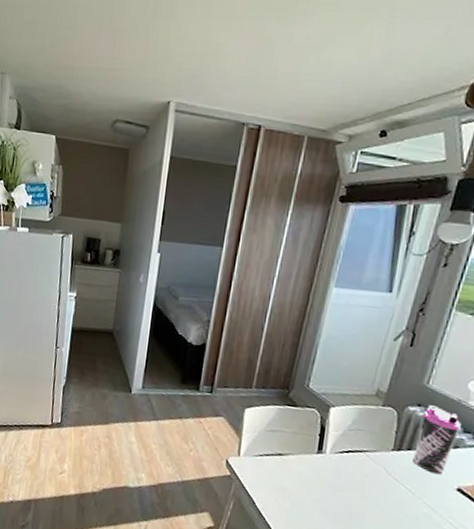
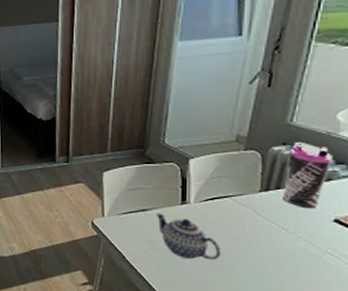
teapot: none [291,459,350,517] -> present [155,213,222,260]

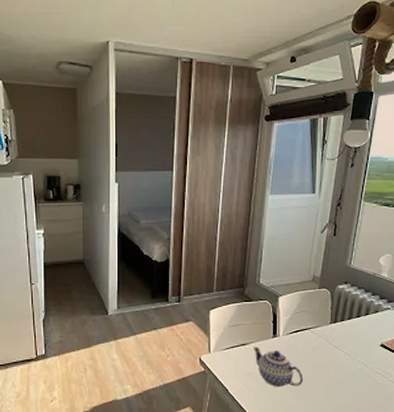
water bottle: present [283,142,332,209] -> none [346,281,378,337]

